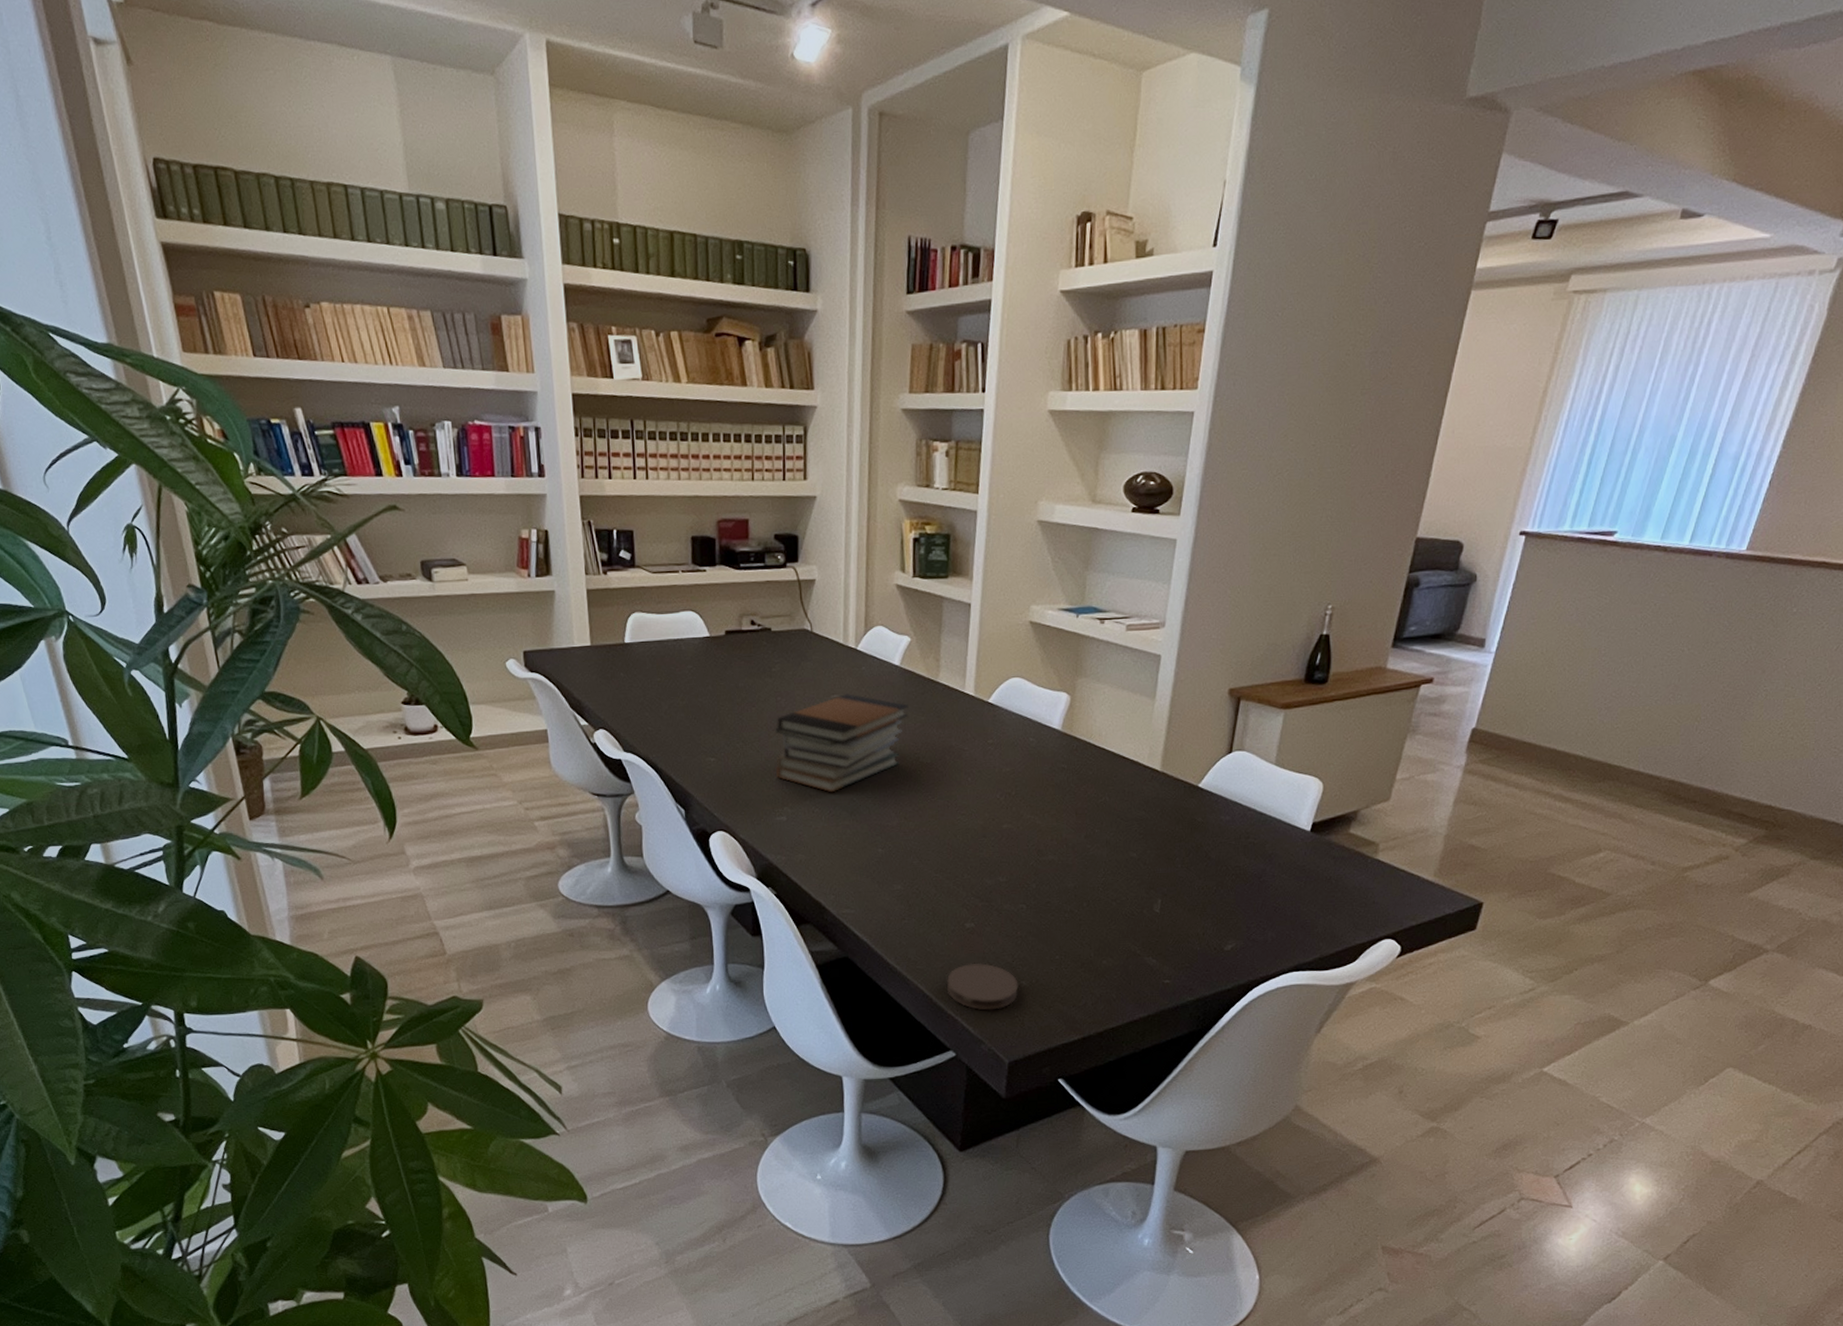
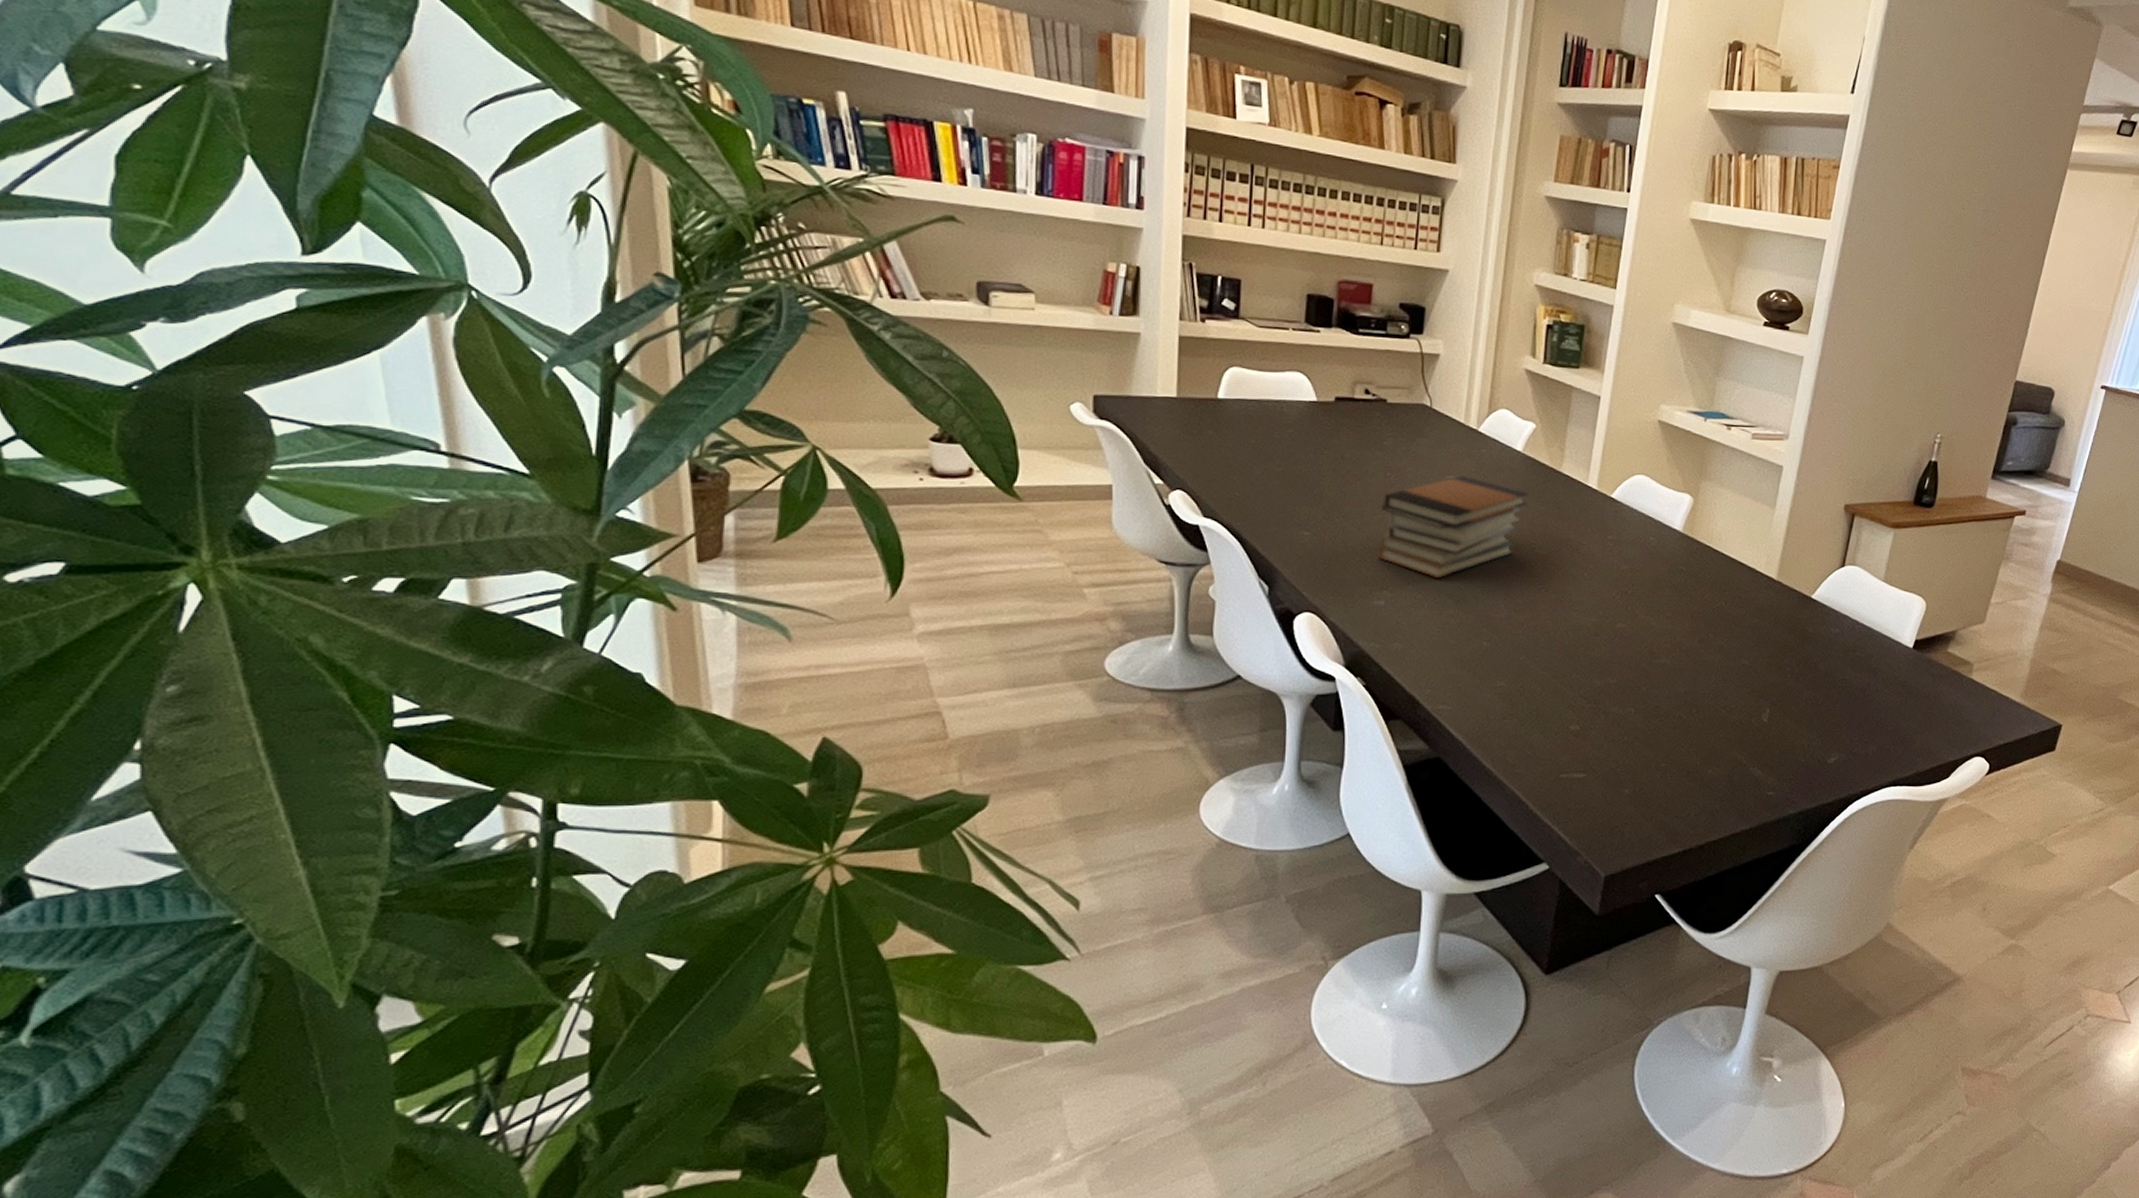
coaster: present [946,963,1019,1010] -> none [1544,769,1621,820]

